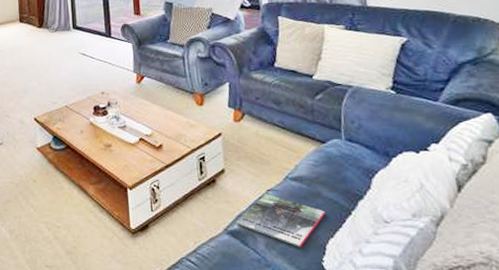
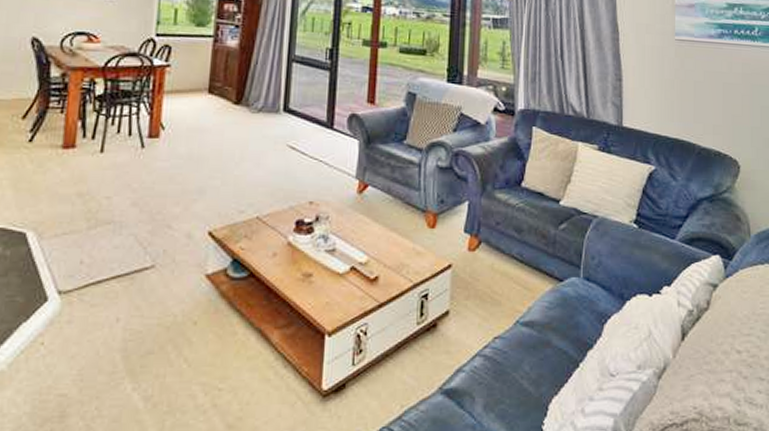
magazine: present [236,193,326,247] -> none [454,342,553,408]

